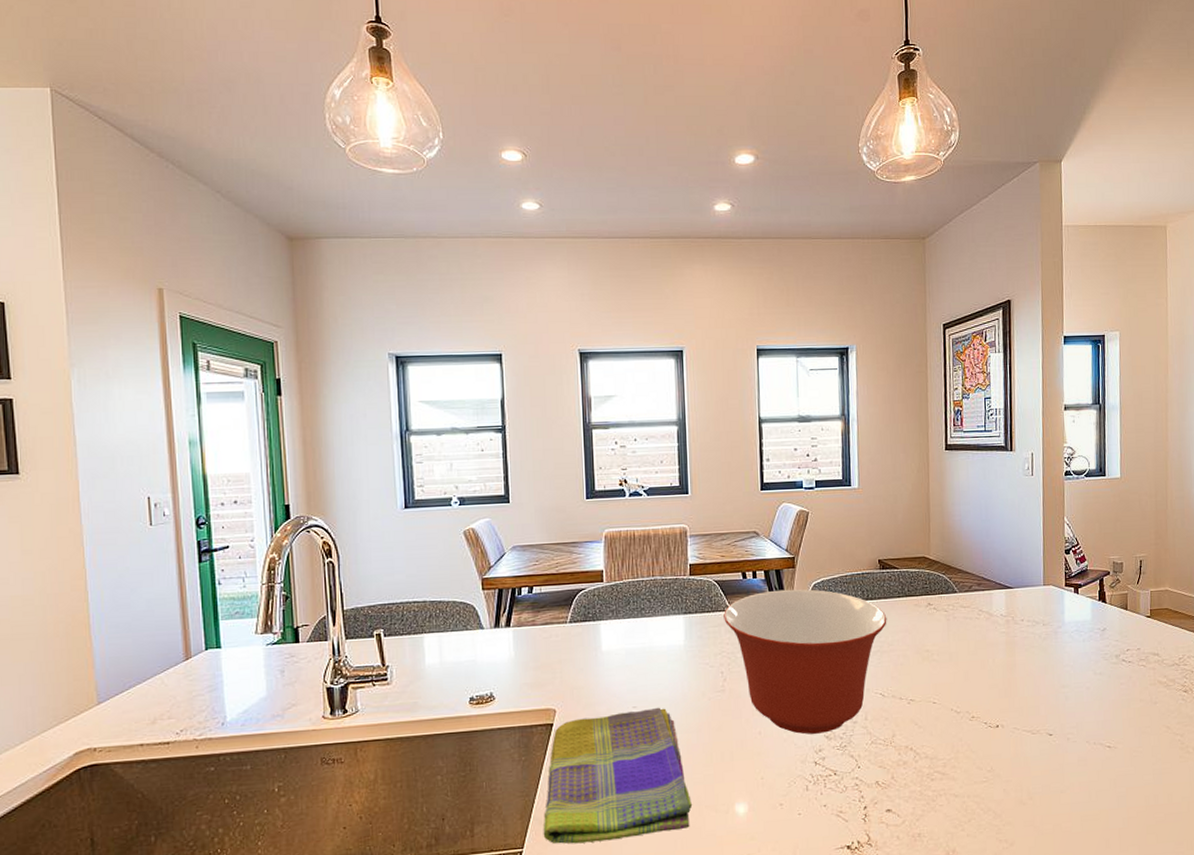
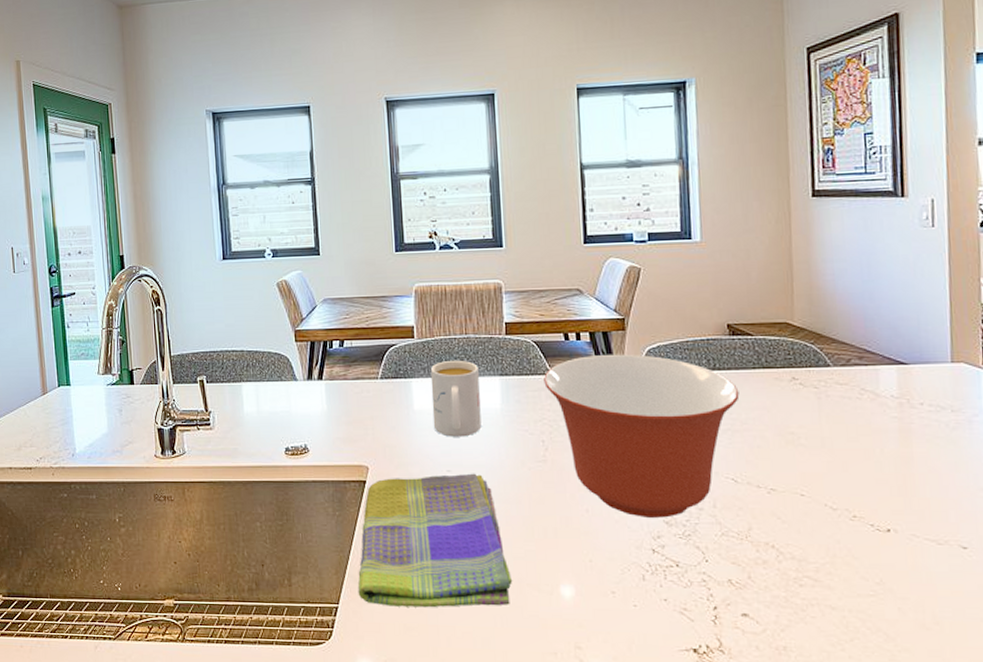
mug: none [618,601,666,675] -> present [430,360,482,437]

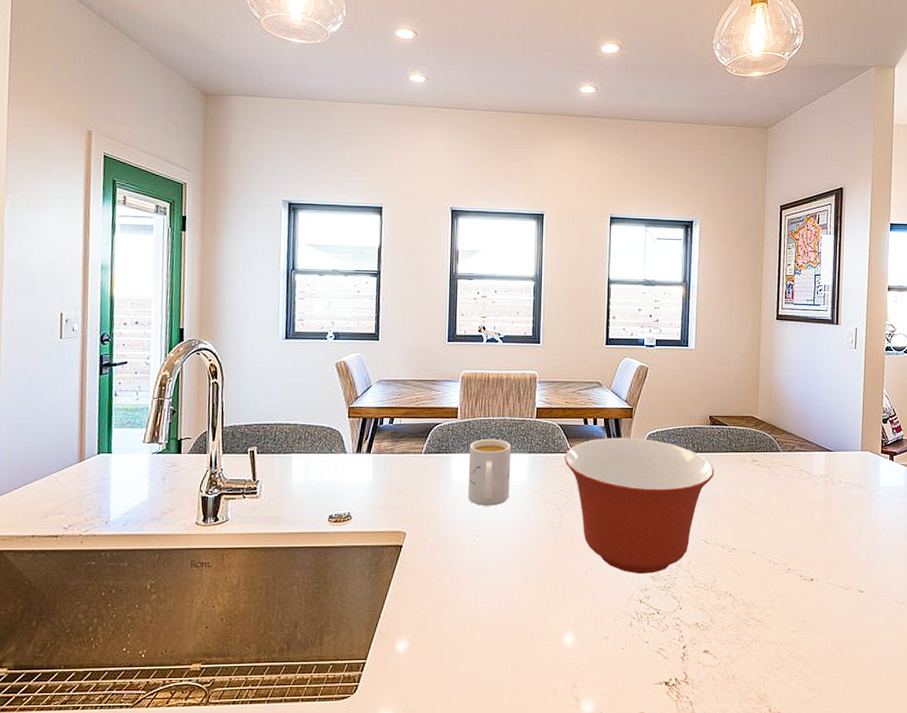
dish towel: present [358,473,512,608] -> none [385,537,524,659]

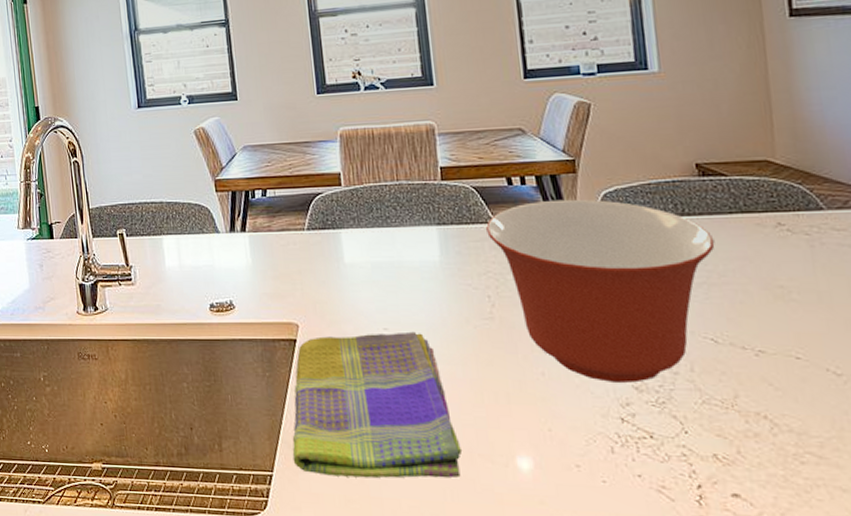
dish towel: none [385,537,524,659] -> present [292,331,462,478]
mug: present [467,438,511,506] -> none [360,208,420,292]

